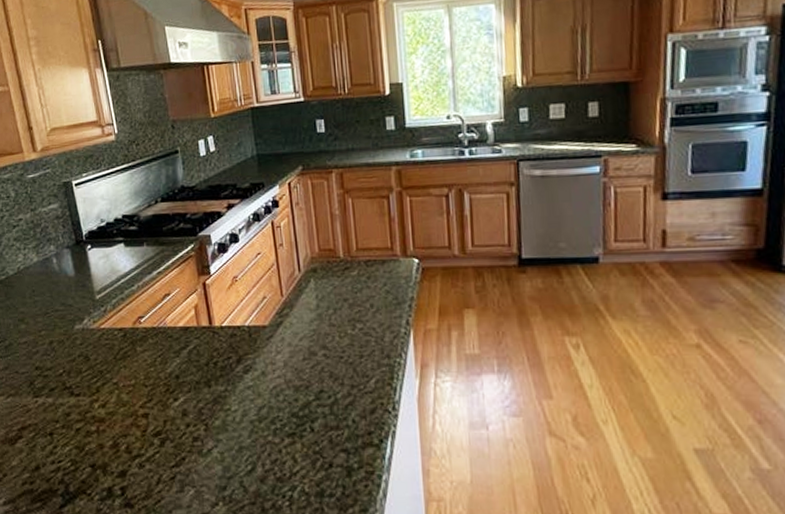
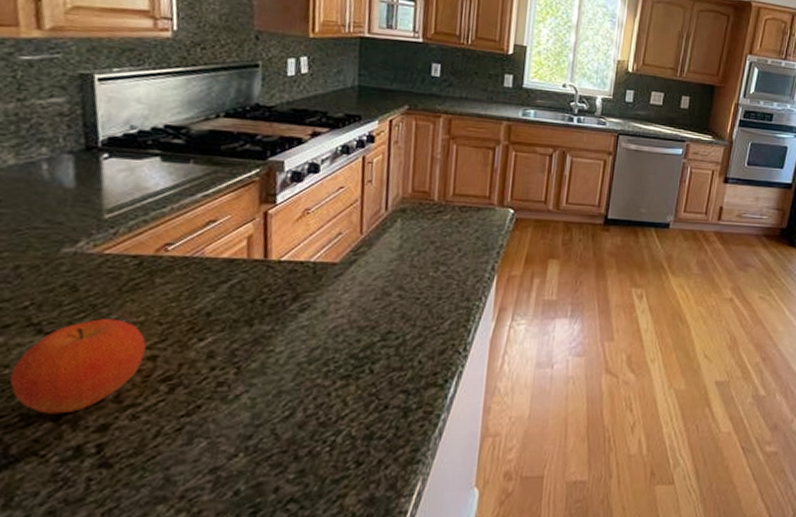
fruit: none [61,383,140,461] -> present [10,319,146,414]

